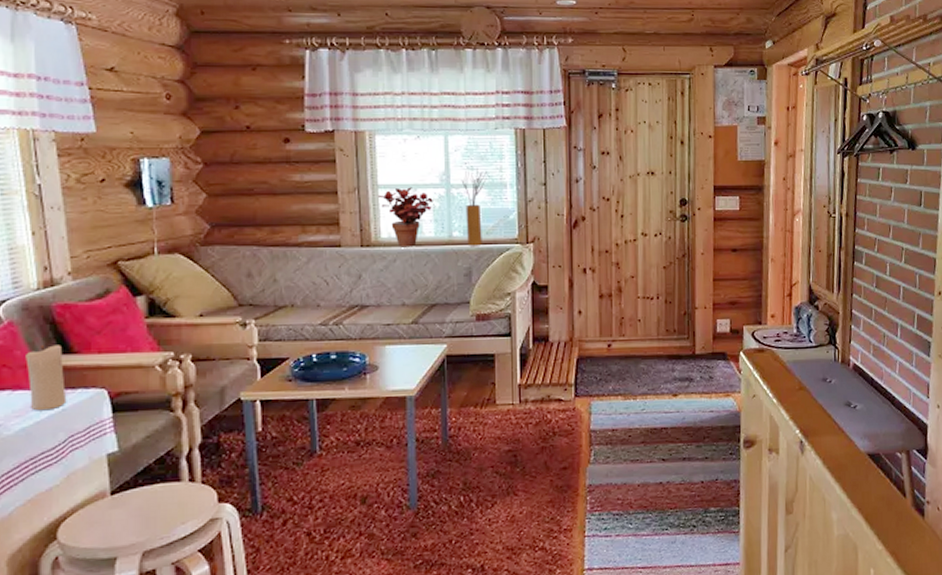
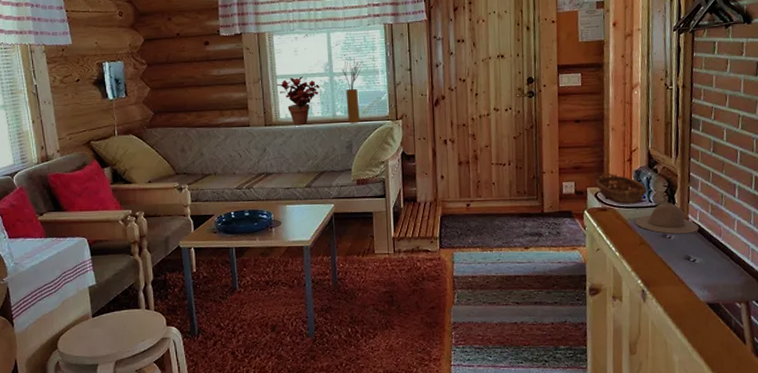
candle: present [25,345,67,411] -> none [32,205,60,254]
basket: none [752,308,808,346] -> present [595,172,647,205]
hat: none [794,342,861,378] -> present [635,202,699,234]

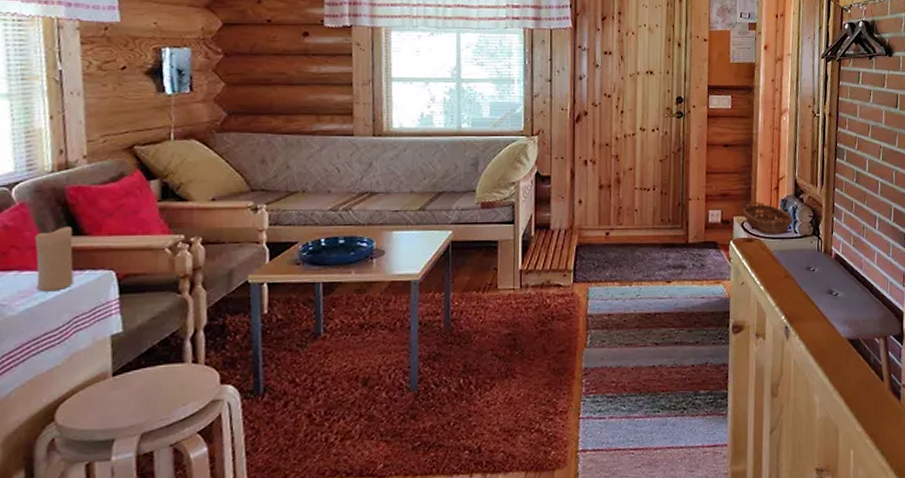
candle: none [32,205,60,254] -> present [35,226,75,292]
potted plant: present [276,76,320,126] -> none [391,80,444,138]
vase: present [341,58,362,124] -> none [471,63,496,138]
hat: present [635,202,699,234] -> none [780,233,842,267]

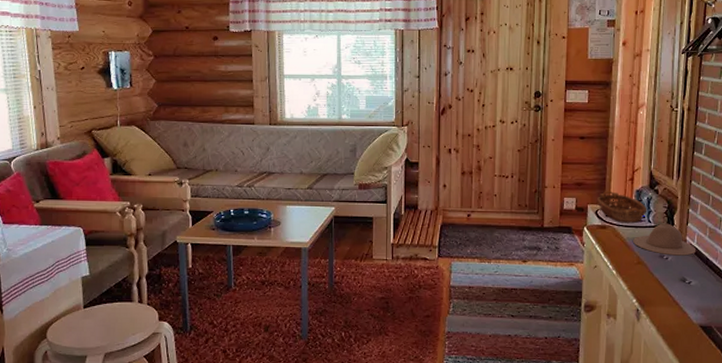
candle: present [35,226,75,292] -> none [28,192,55,241]
hat: none [780,233,842,267] -> present [633,223,697,256]

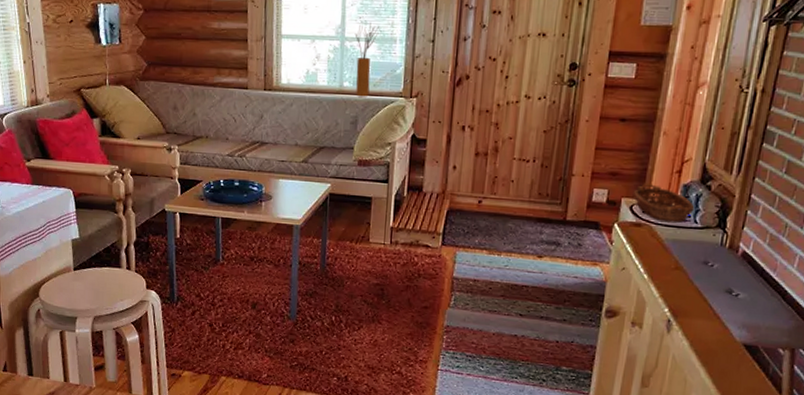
vase: none [350,62,371,127] -> present [354,22,379,97]
hat: present [633,223,697,256] -> none [673,225,751,265]

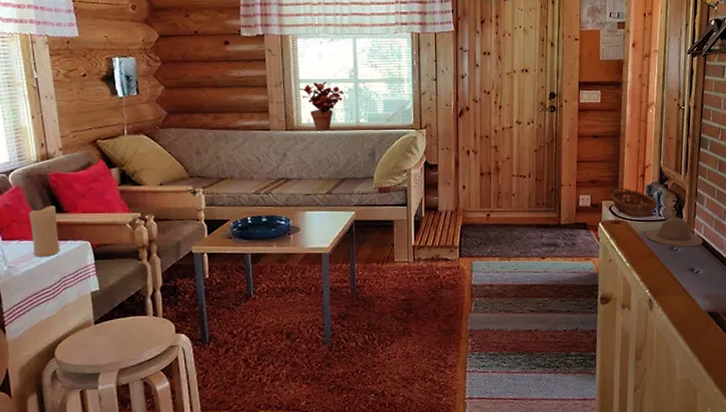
candle: none [19,151,46,201] -> present [29,206,60,257]
potted plant: none [280,38,328,94] -> present [299,82,344,132]
vase: present [354,22,379,97] -> none [366,65,388,131]
hat: none [673,225,751,265] -> present [645,216,704,247]

